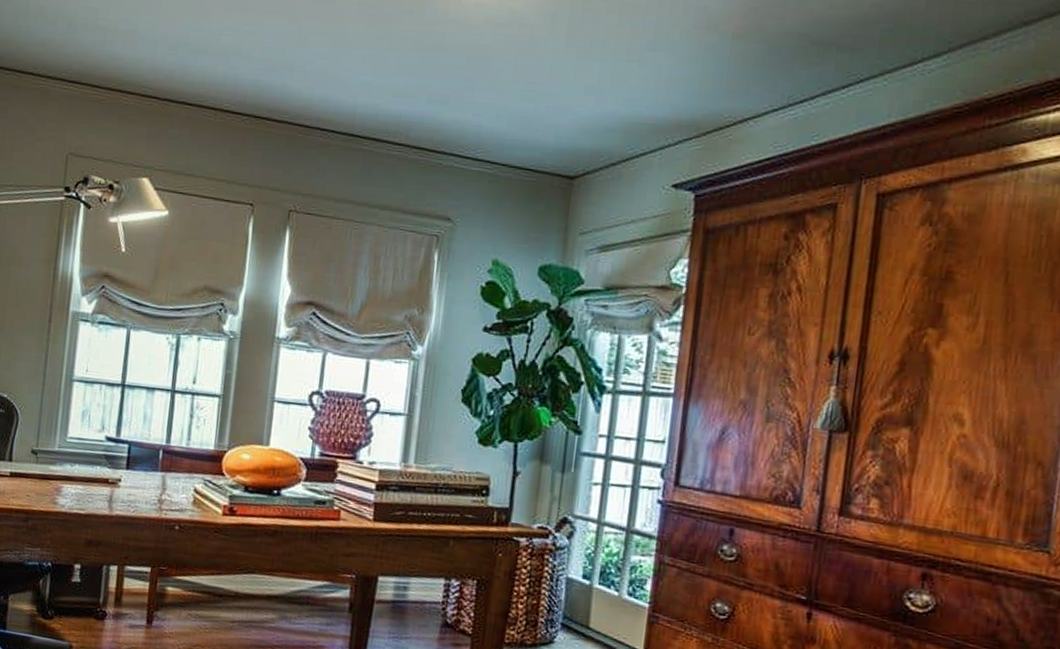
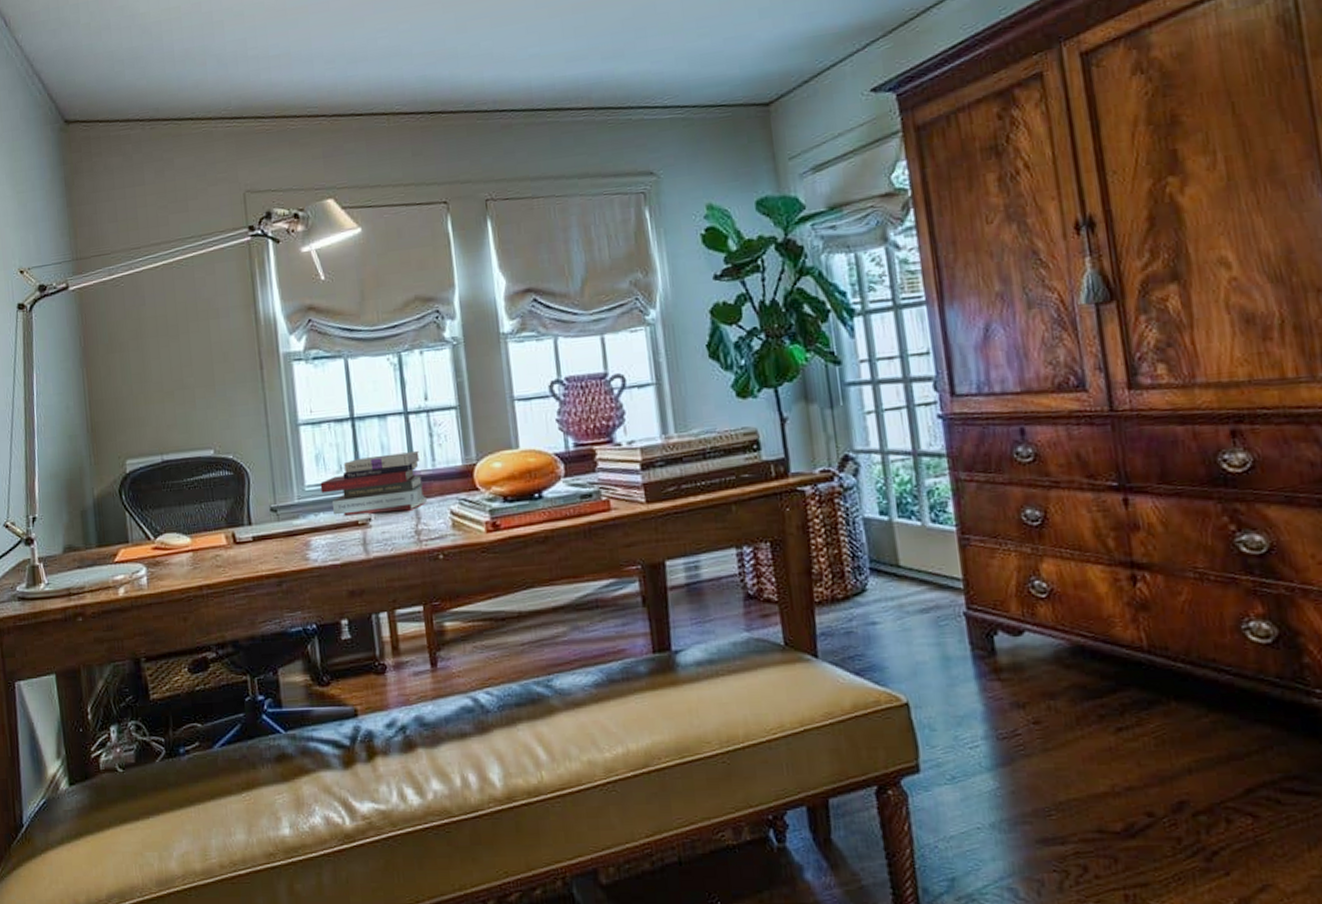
books: none [80,422,177,480] -> present [320,451,427,516]

